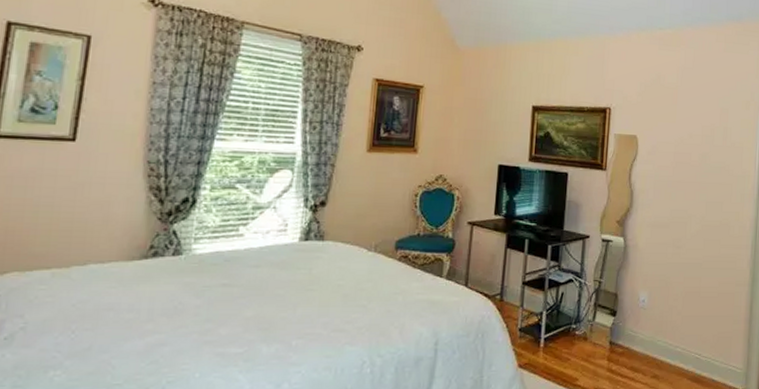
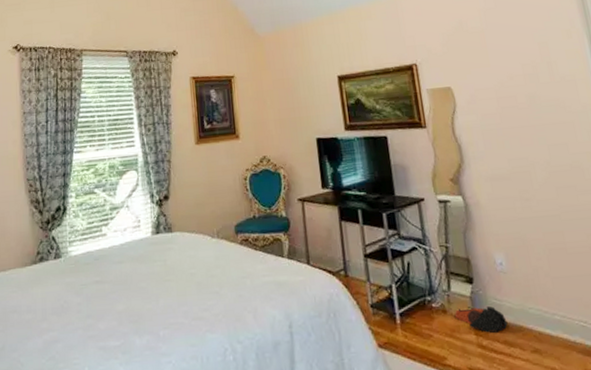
bag: none [593,336,637,360] -> present [454,306,508,333]

